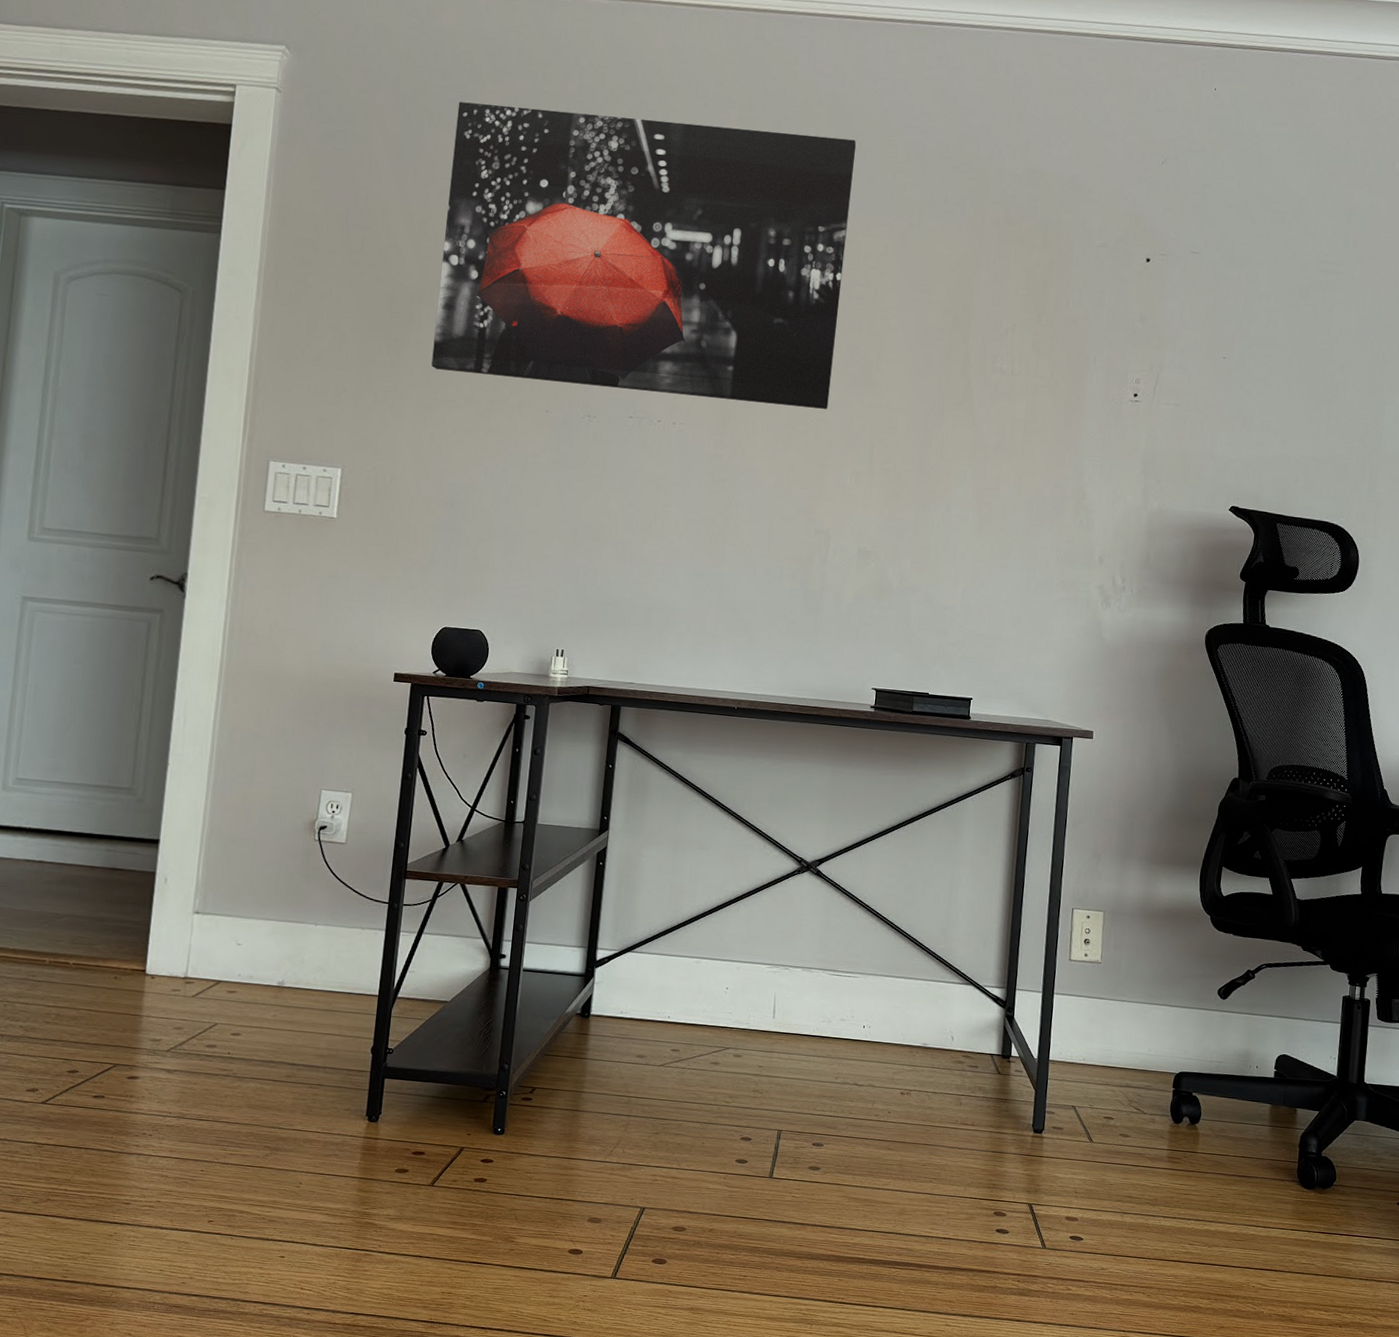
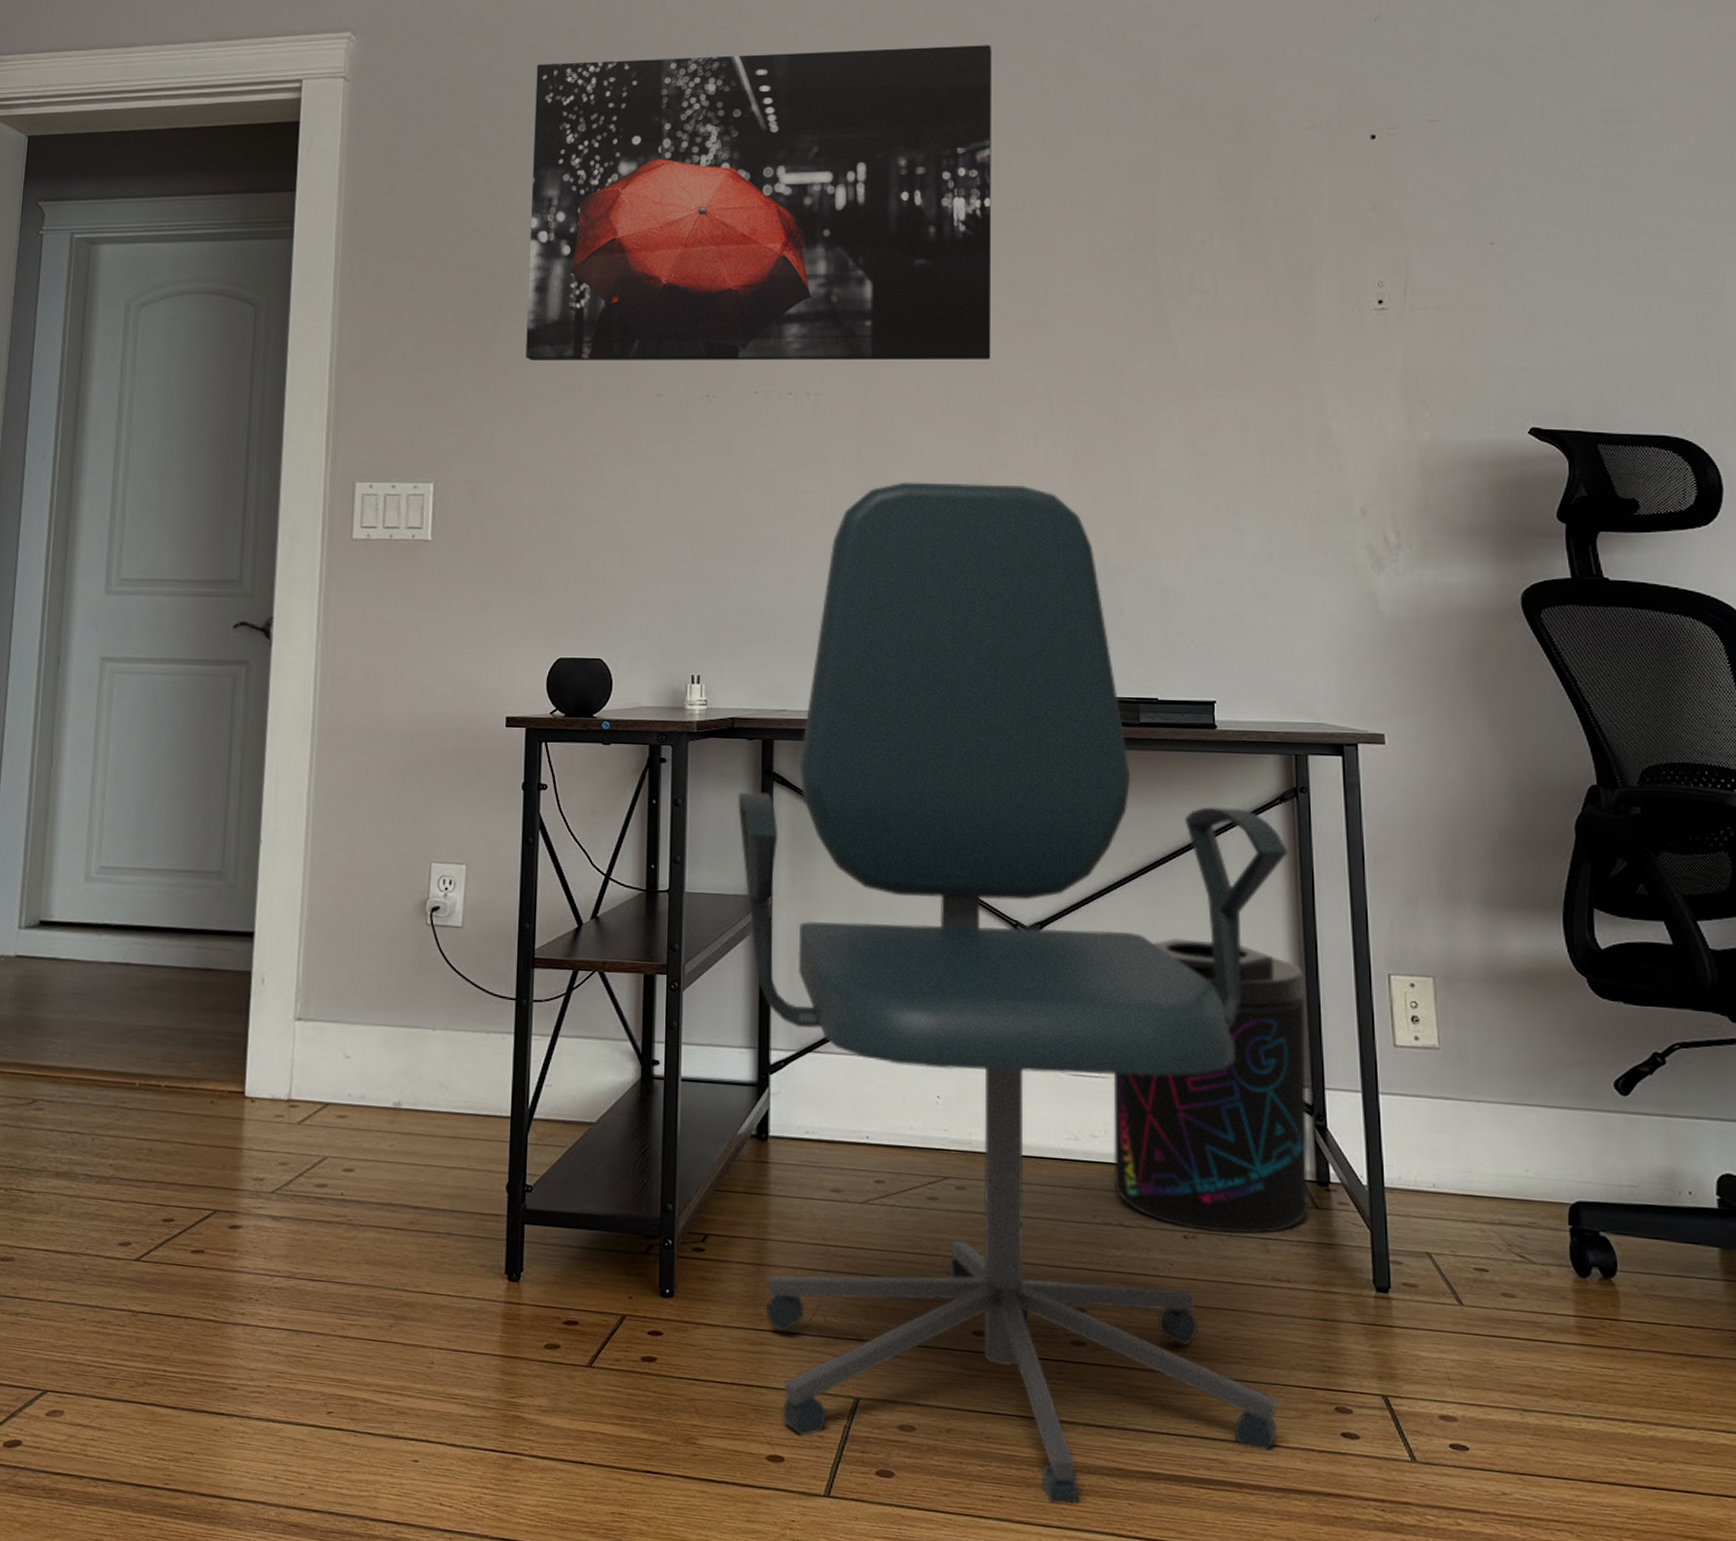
office chair: none [577,504,1012,1282] -> present [738,482,1289,1506]
supplement container: none [854,876,1012,1092] -> present [1113,938,1309,1235]

